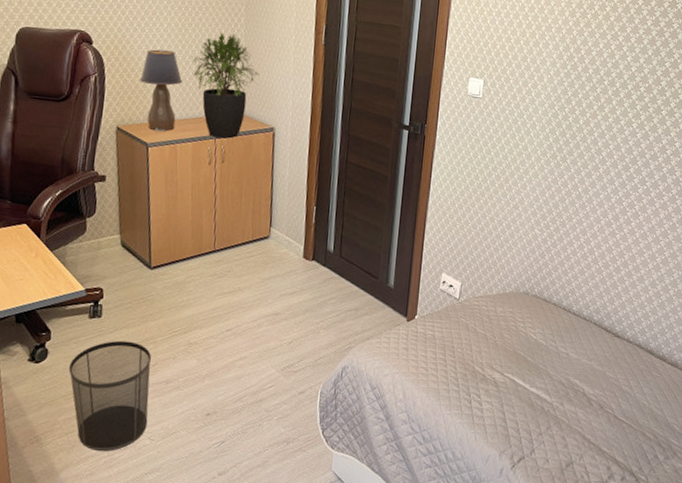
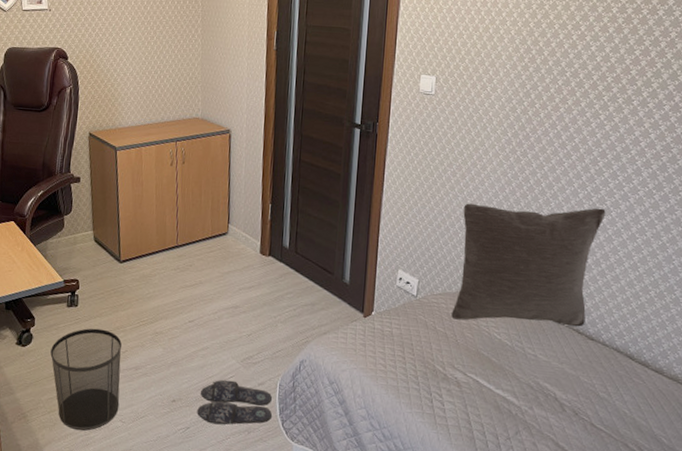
table lamp: present [140,49,183,133] -> none [109,61,146,137]
potted plant: present [192,32,260,139] -> none [154,43,216,142]
slippers: none [233,390,312,437] -> present [197,379,272,425]
pillow: none [491,206,634,326] -> present [451,203,606,327]

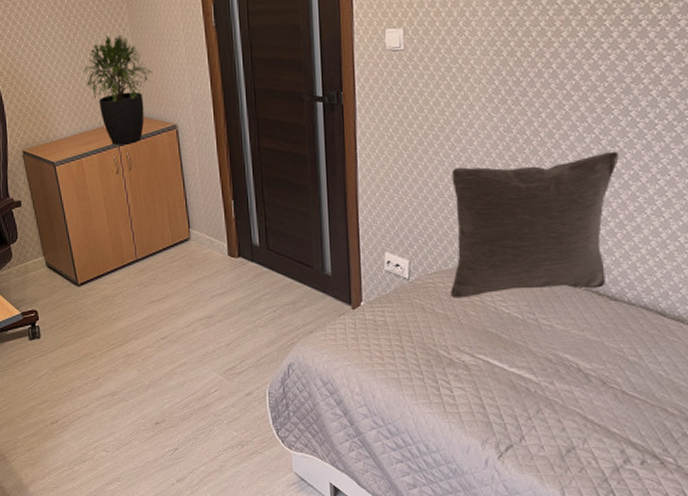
waste bin: present [50,328,122,431] -> none [19,358,101,464]
potted plant: none [154,43,216,142] -> present [82,34,153,146]
slippers: present [197,379,272,425] -> none [183,394,264,442]

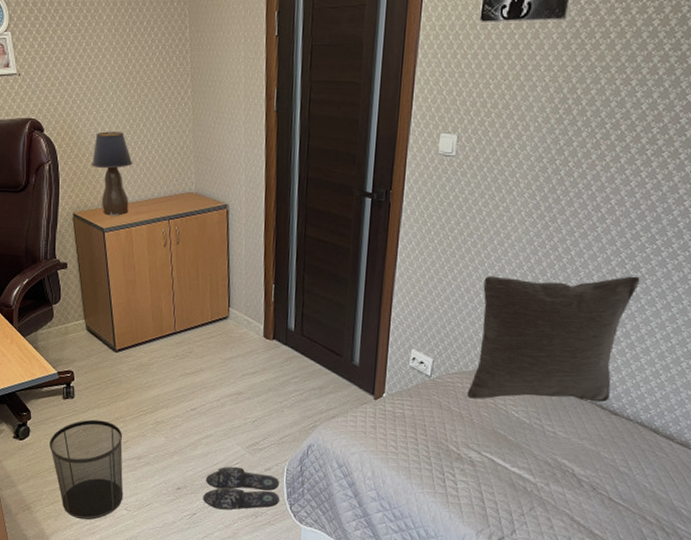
waste bin: none [19,358,101,464] -> present [49,419,123,520]
table lamp: none [36,65,78,150] -> present [92,130,133,217]
potted plant: present [82,34,153,146] -> none [140,107,210,220]
slippers: none [183,394,264,442] -> present [203,466,279,510]

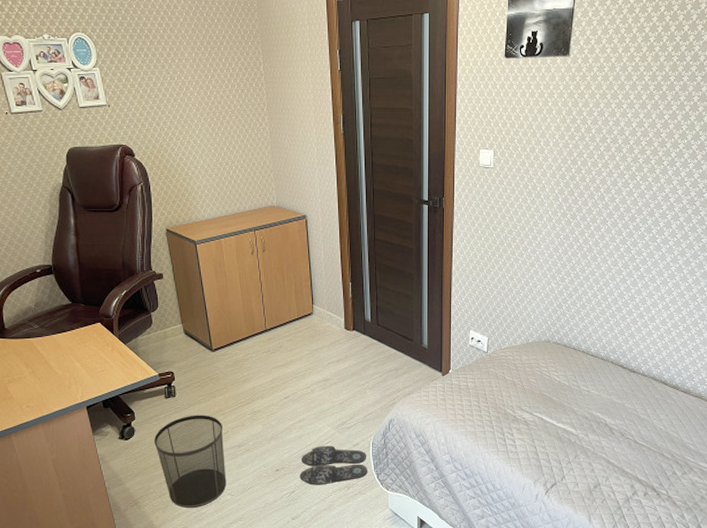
table lamp: present [92,130,133,217] -> none [181,154,219,230]
pillow: present [467,276,640,402] -> none [518,259,643,368]

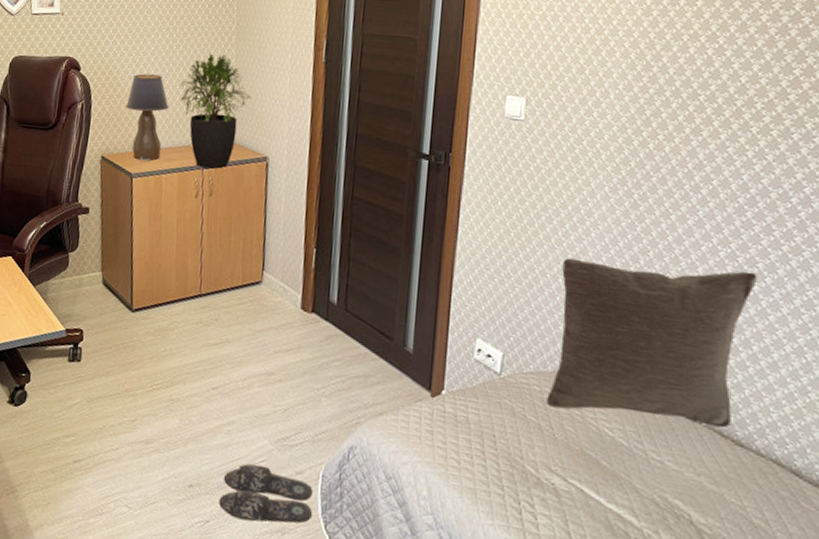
waste bin: present [154,415,227,508] -> none [46,389,131,515]
table lamp: none [181,154,219,230] -> present [126,73,169,162]
potted plant: none [225,132,287,231] -> present [179,53,252,170]
pillow: none [518,259,643,368] -> present [546,257,757,428]

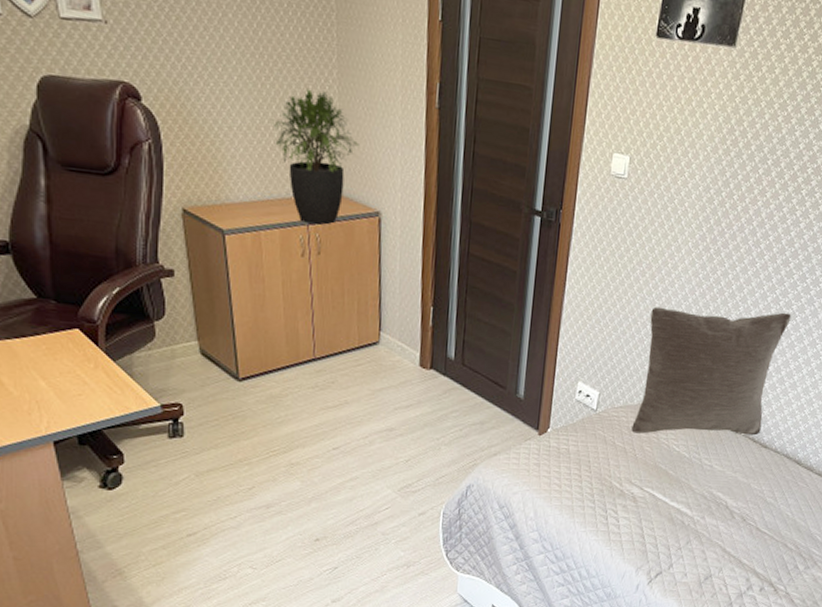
table lamp: present [126,73,169,162] -> none [208,108,263,216]
slippers: present [219,464,312,523] -> none [346,512,434,561]

